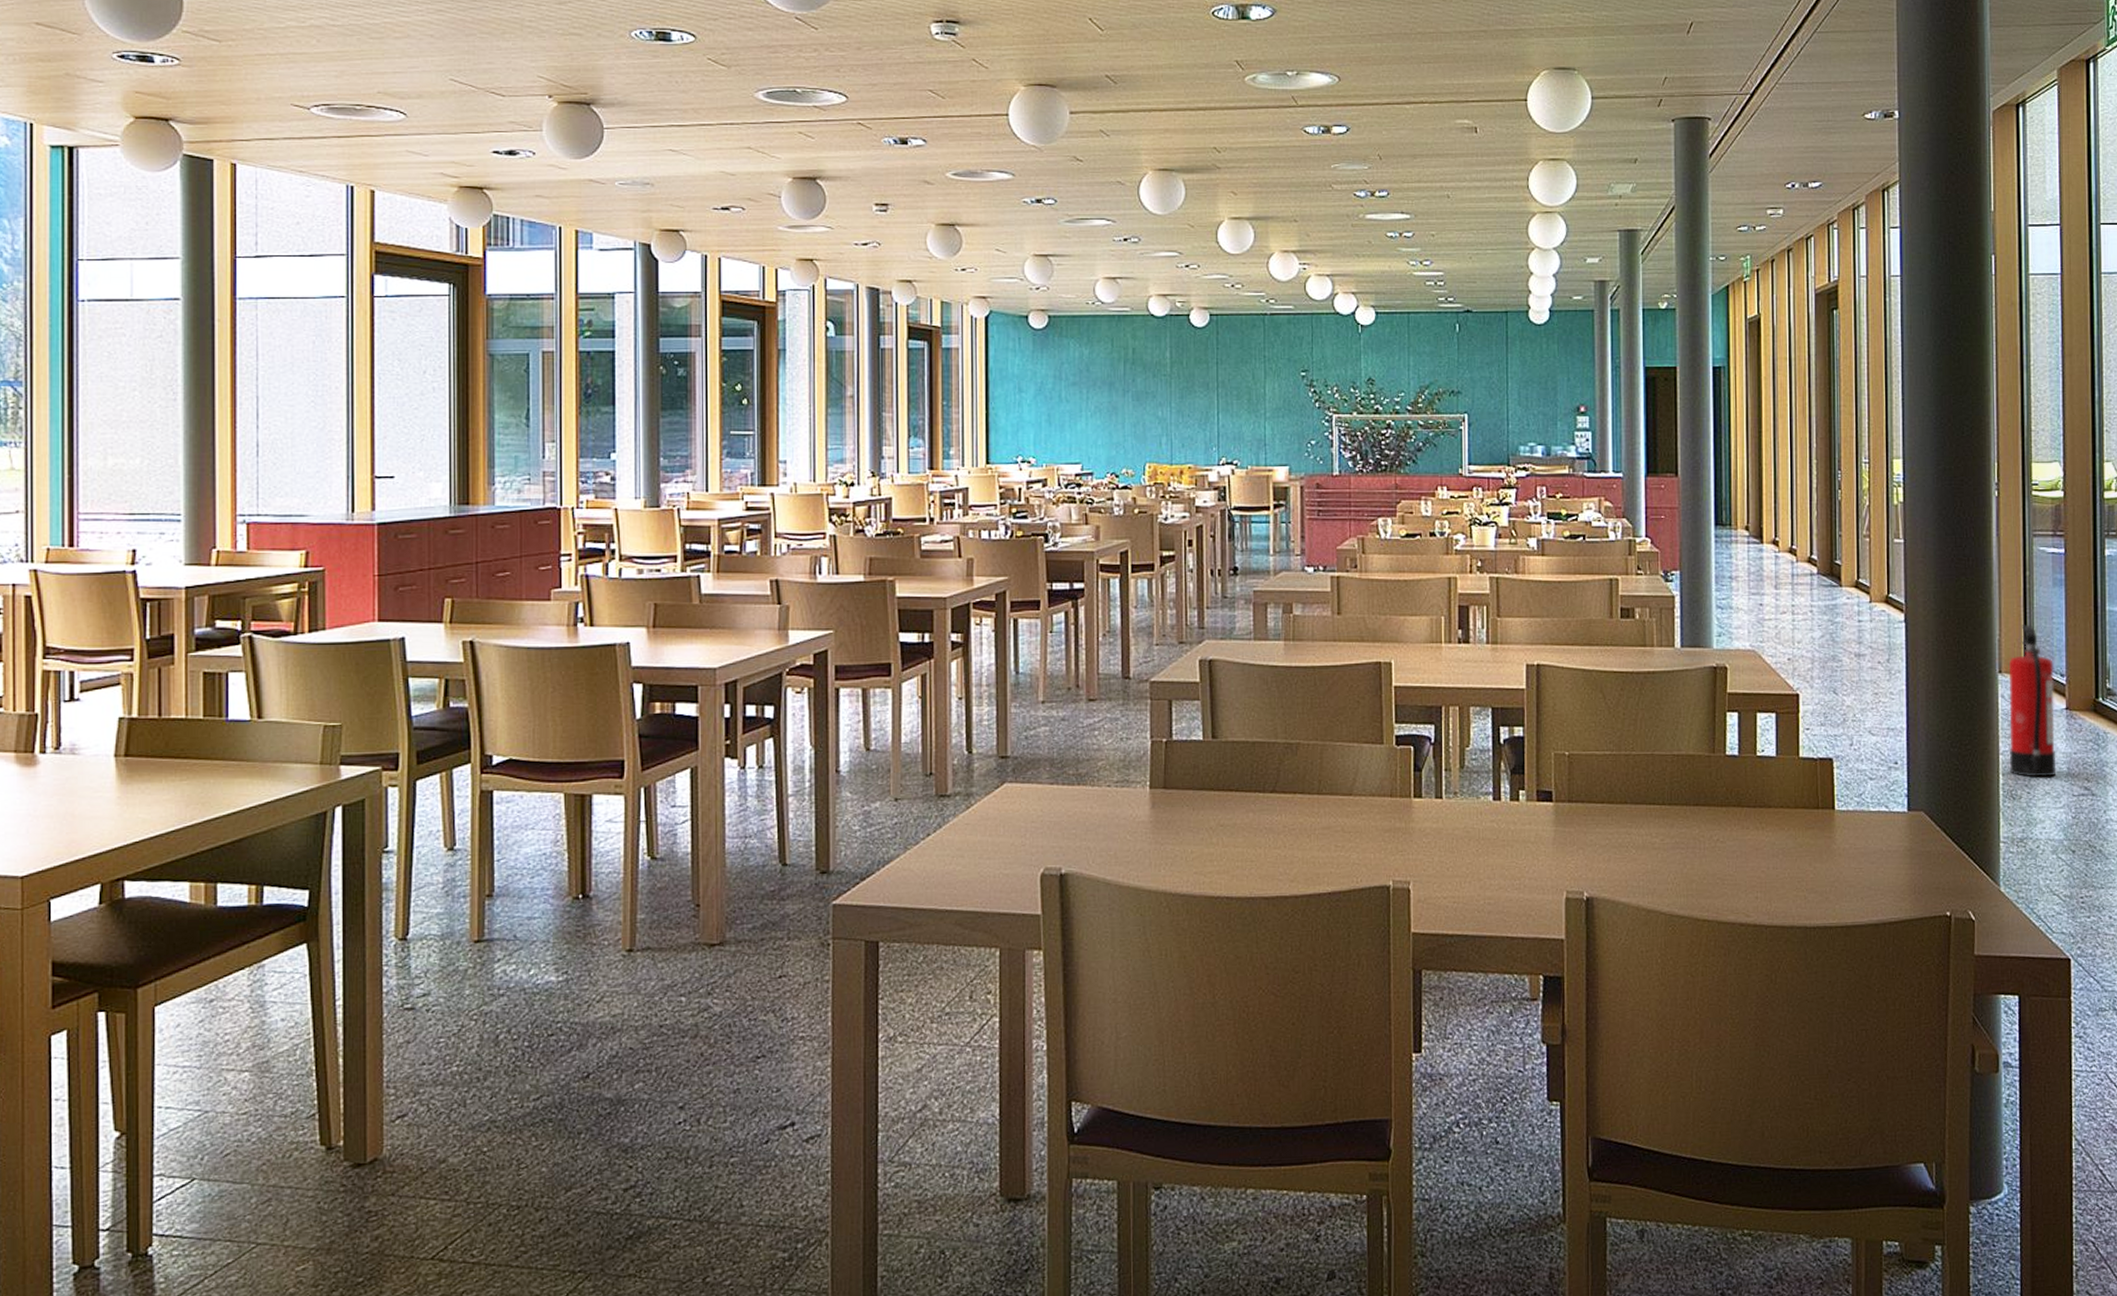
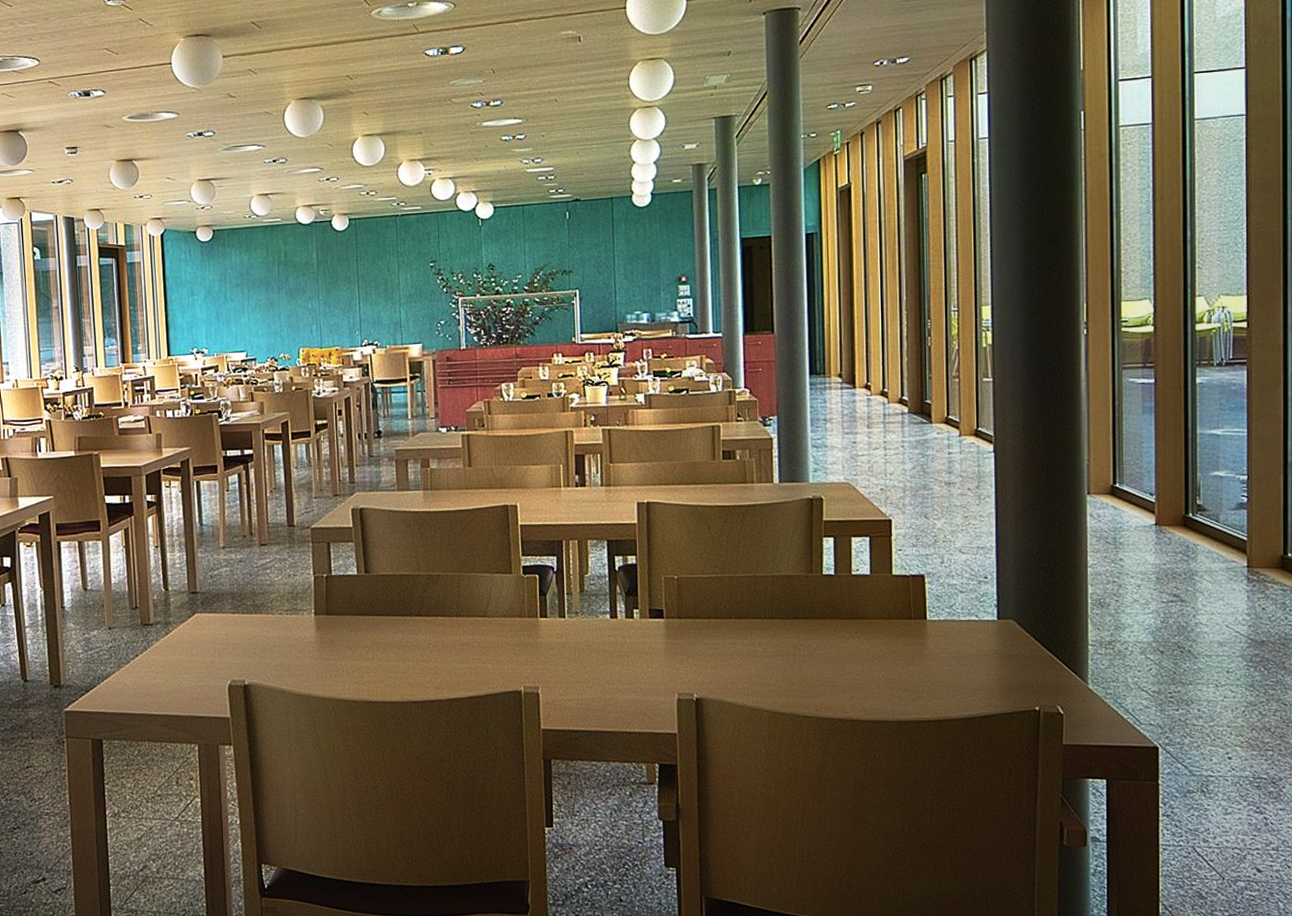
fire extinguisher: present [2009,624,2055,778] -> none [1098,449,1144,587]

